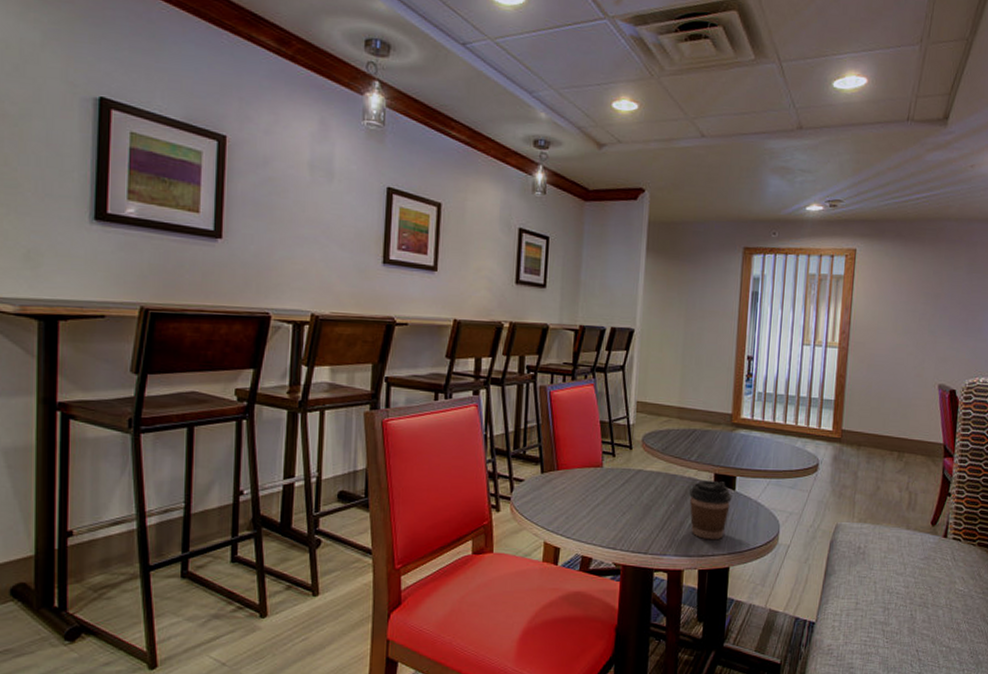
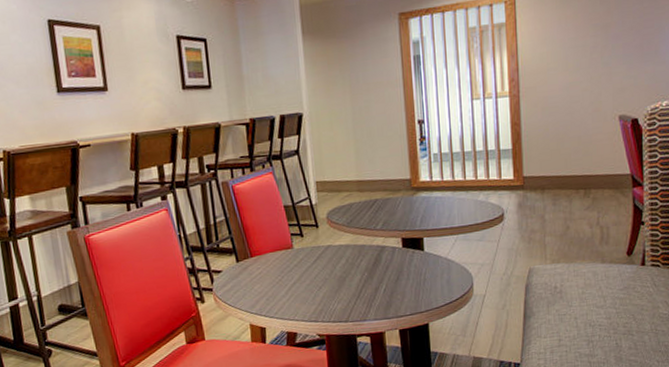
coffee cup: present [689,479,732,540] -> none [380,244,422,301]

